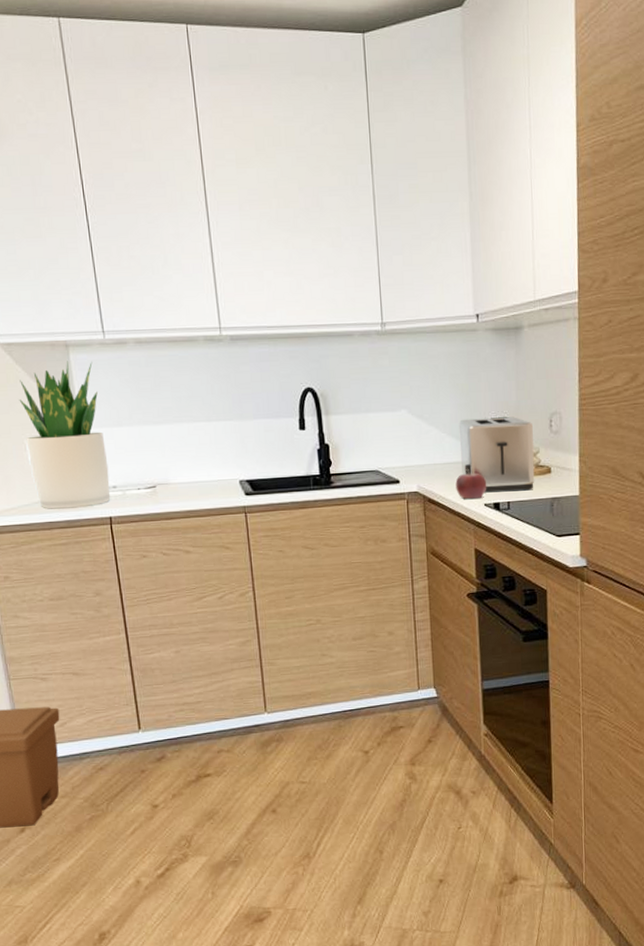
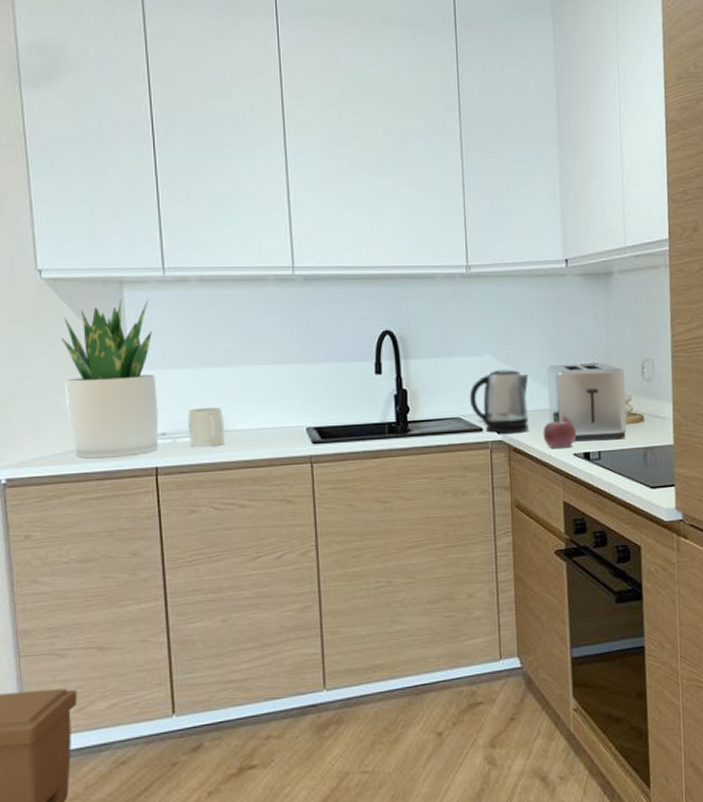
mug: none [134,462,169,499] -> present [187,408,225,448]
kettle: none [386,423,442,486] -> present [469,369,529,434]

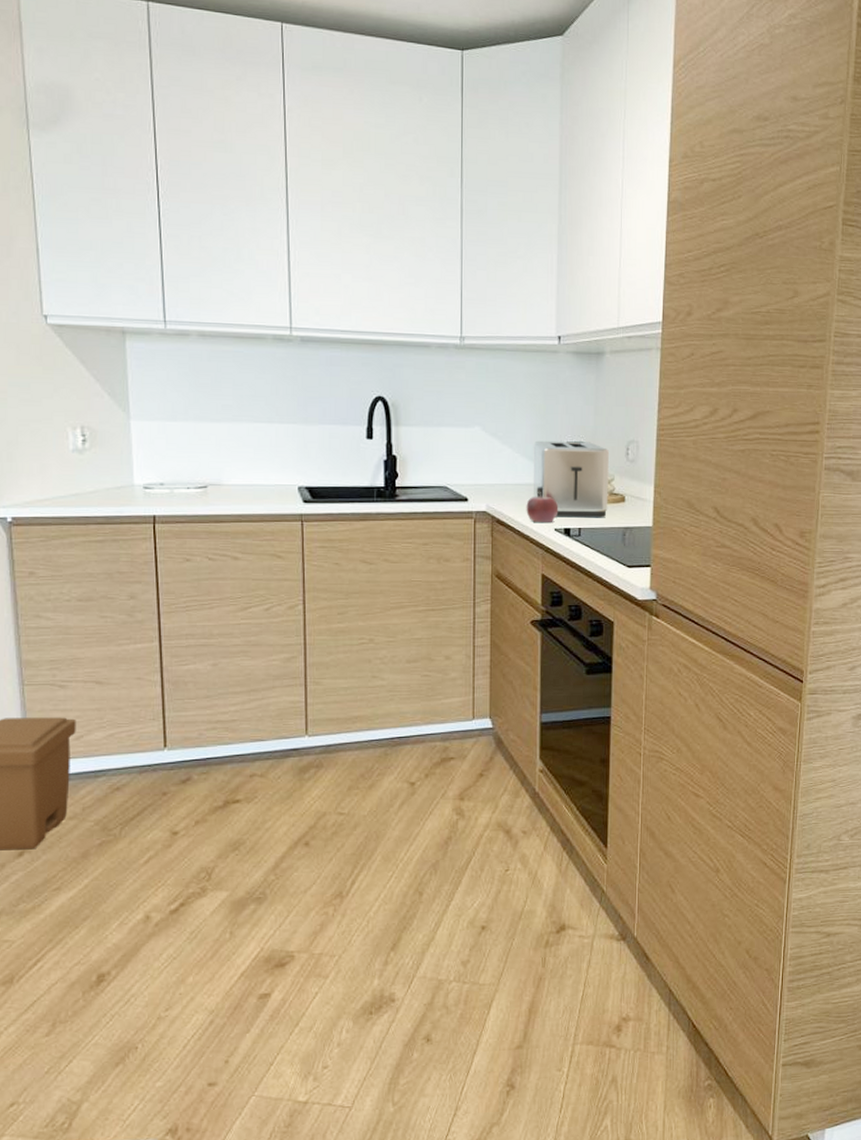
planter: present [61,298,159,459] -> none [65,348,157,504]
mug: present [187,408,225,448] -> none [185,461,220,500]
kettle: present [469,369,529,434] -> none [456,442,515,505]

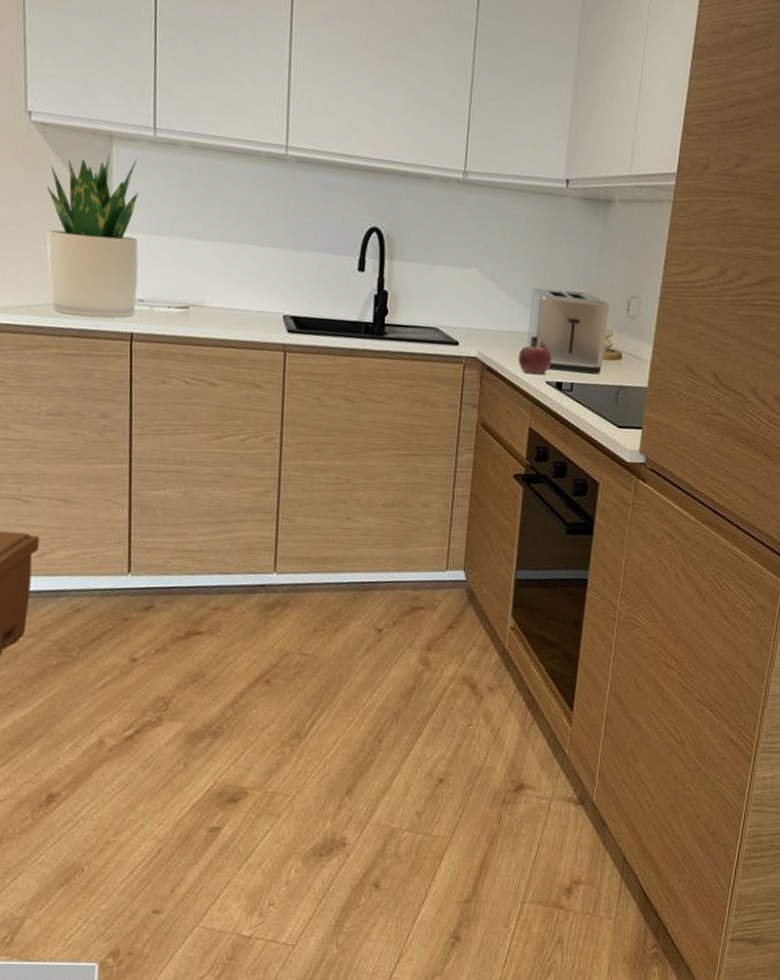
planter: none [65,348,157,504] -> present [46,153,138,318]

